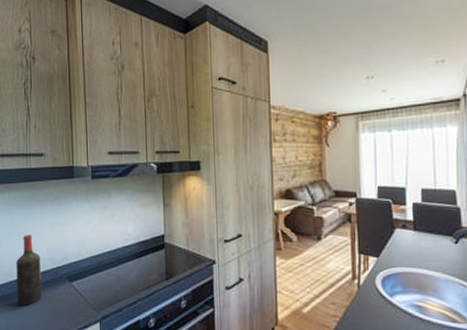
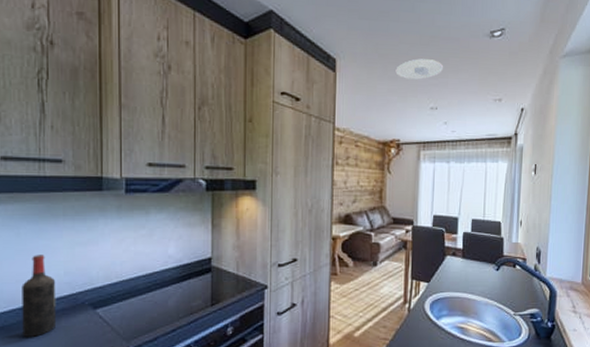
recessed light: none [327,29,377,52] -> present [395,59,444,80]

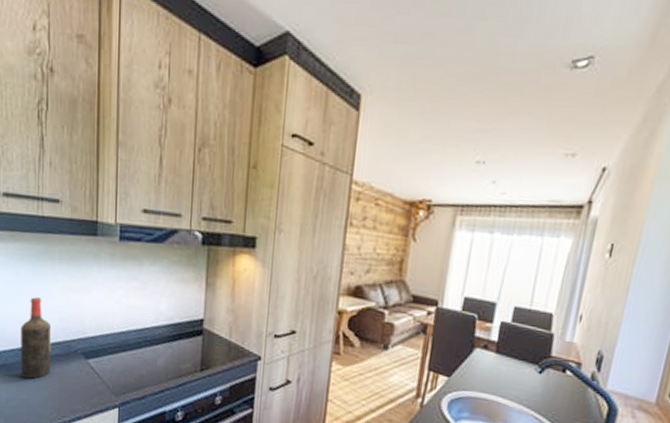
recessed light: present [395,59,444,80] -> none [435,96,501,124]

